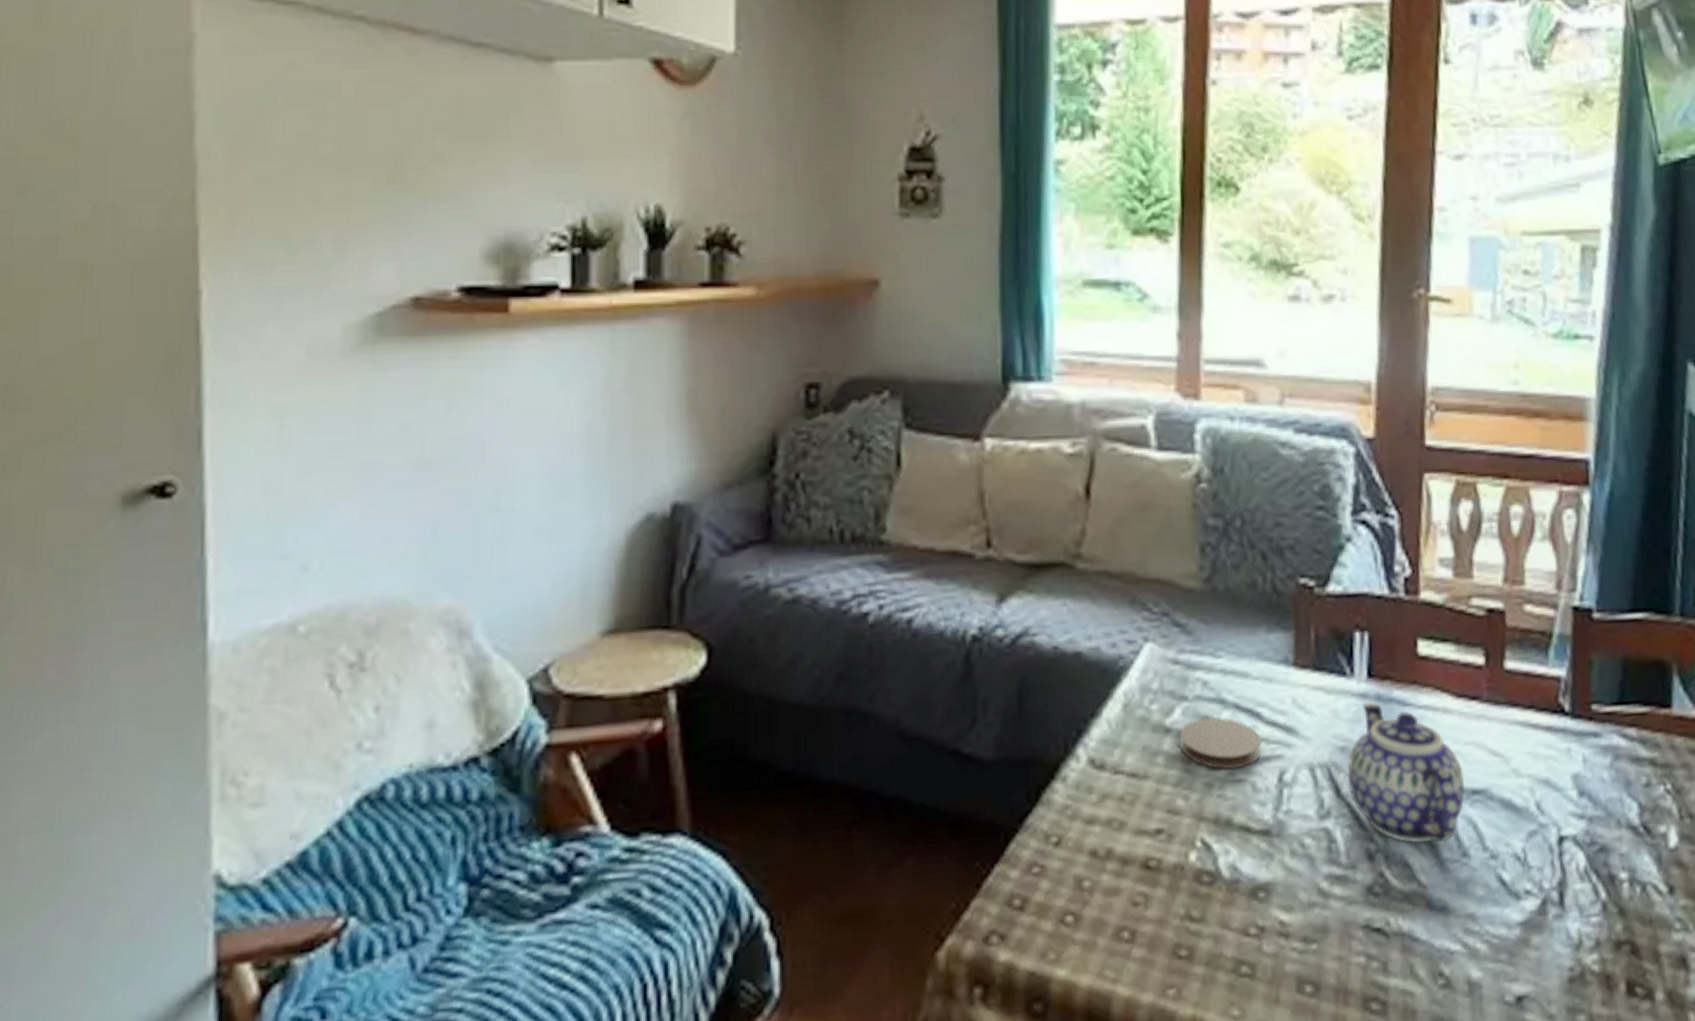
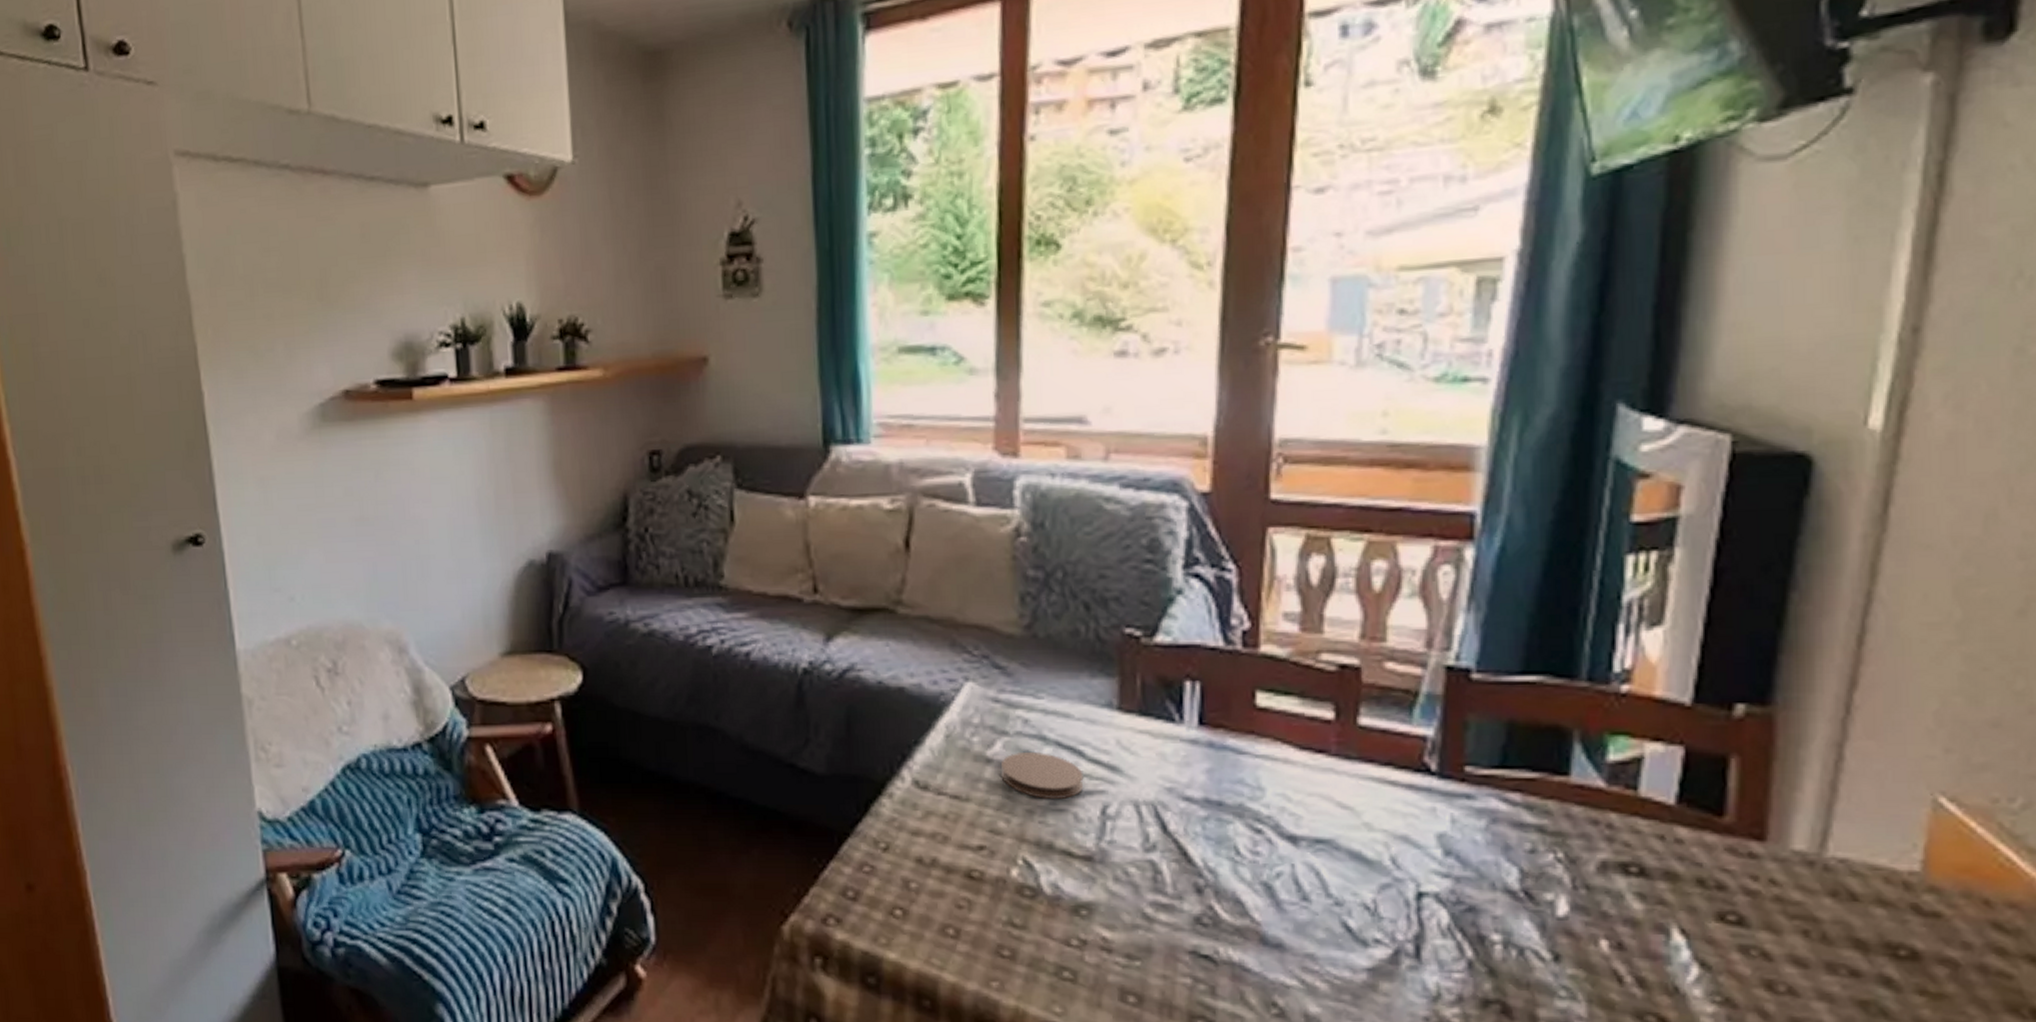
teapot: present [1347,702,1465,844] -> none [1175,748,1306,884]

